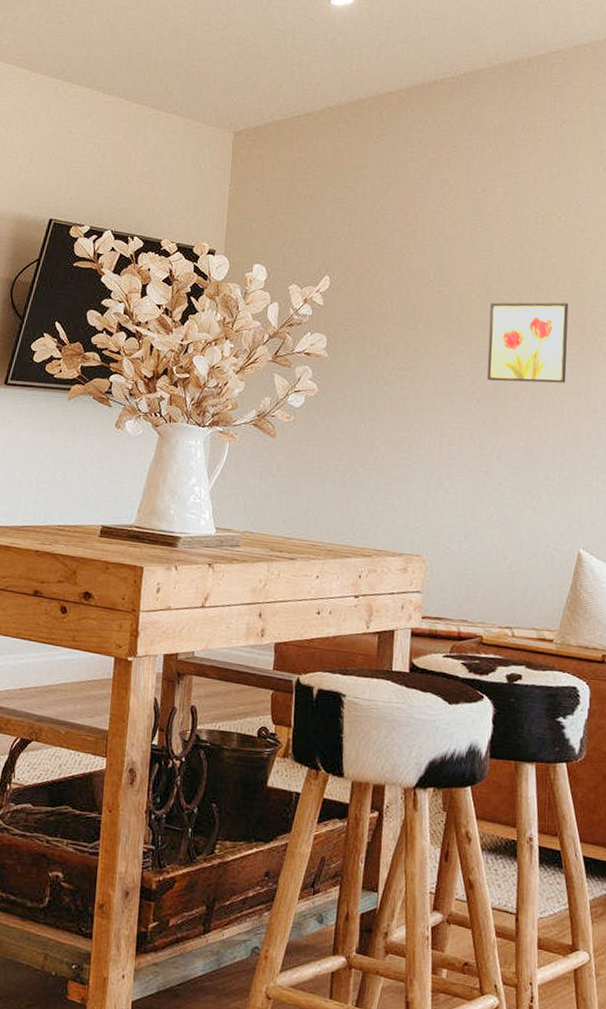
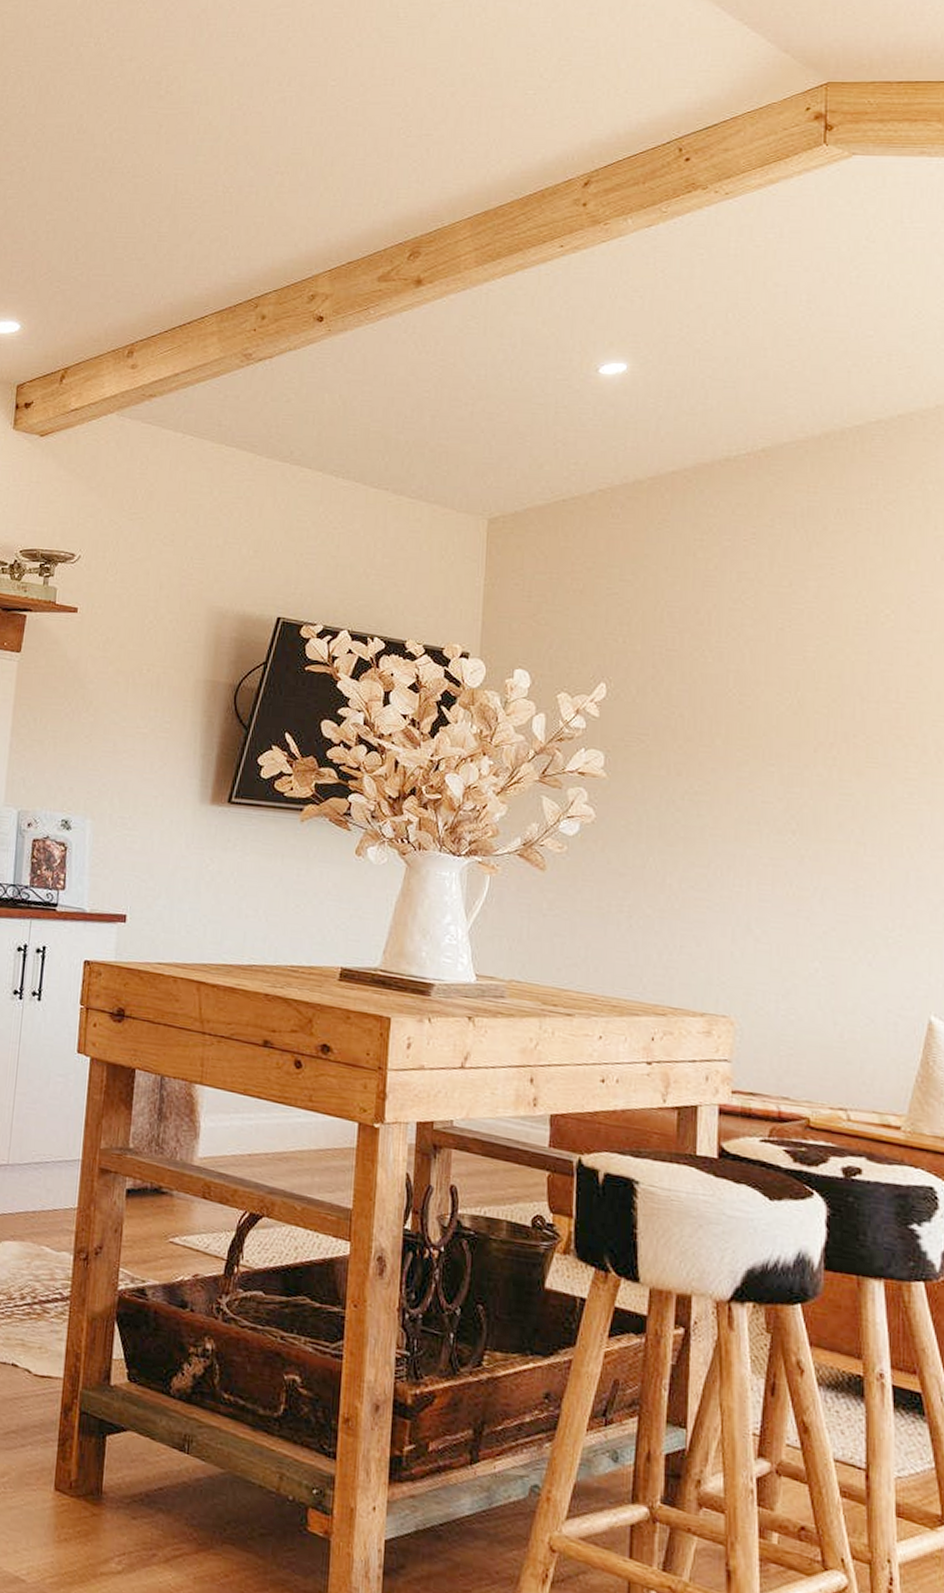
wall art: present [487,302,569,383] -> none [803,715,905,814]

